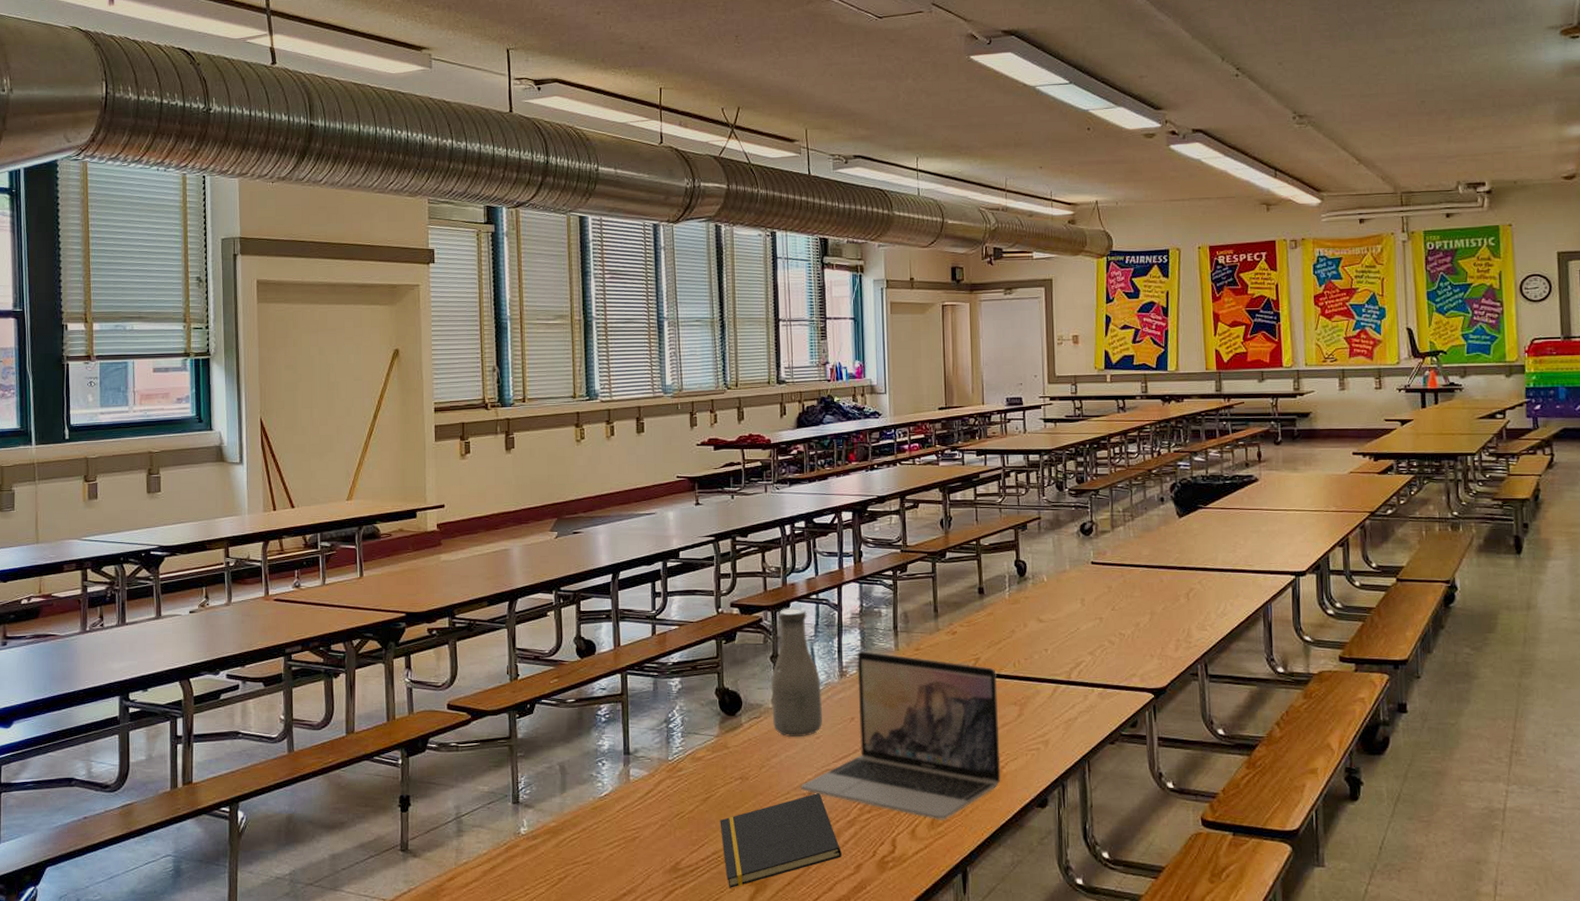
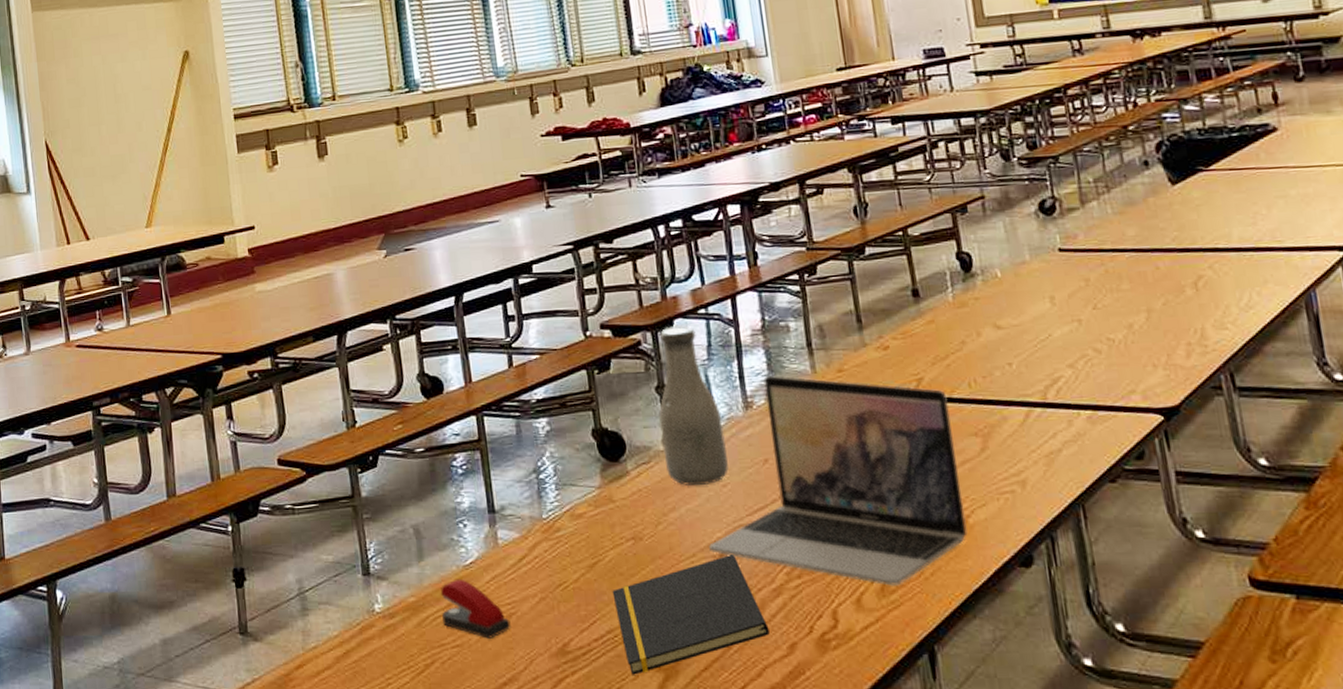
stapler: none [577,808,634,857] -> present [440,578,511,639]

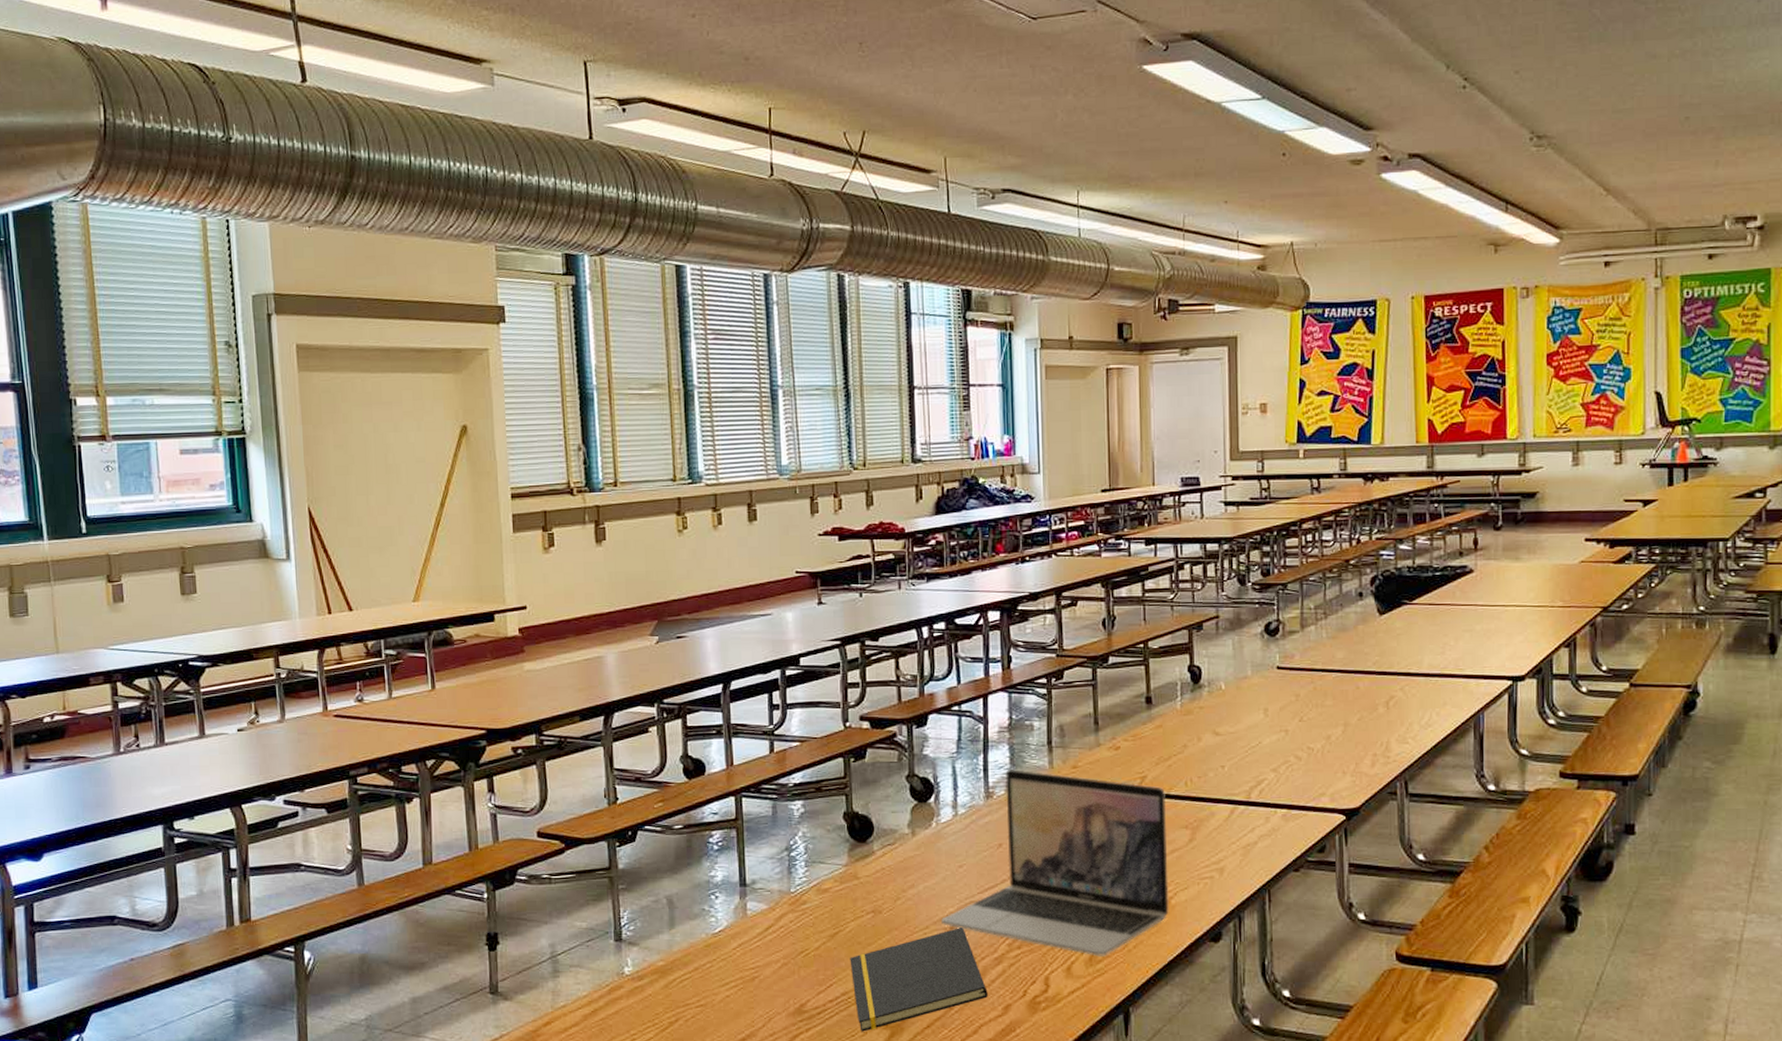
stapler: present [440,578,511,639] -> none [688,945,753,999]
bottle: present [658,325,729,485] -> none [907,720,966,865]

